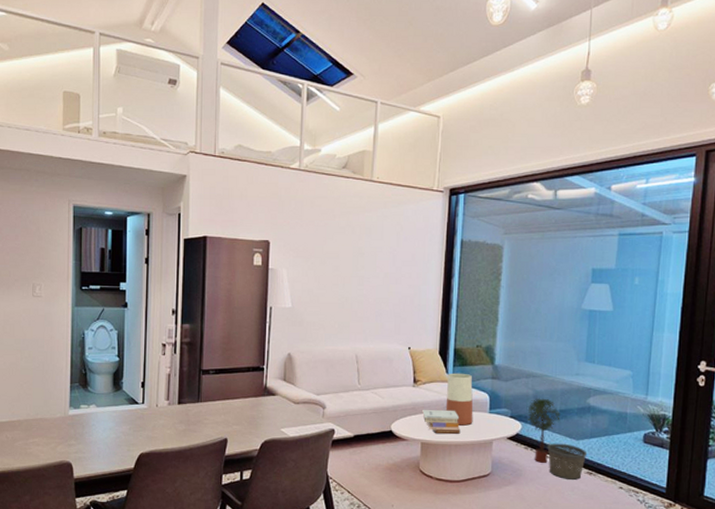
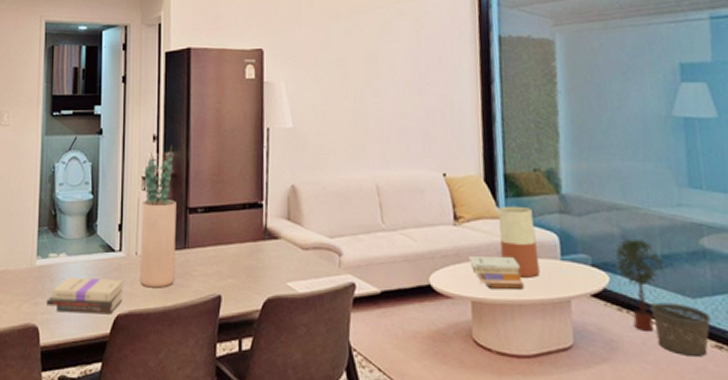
books: none [79,424,146,454] -> present [47,278,123,315]
vase: none [159,318,192,433] -> present [140,145,177,288]

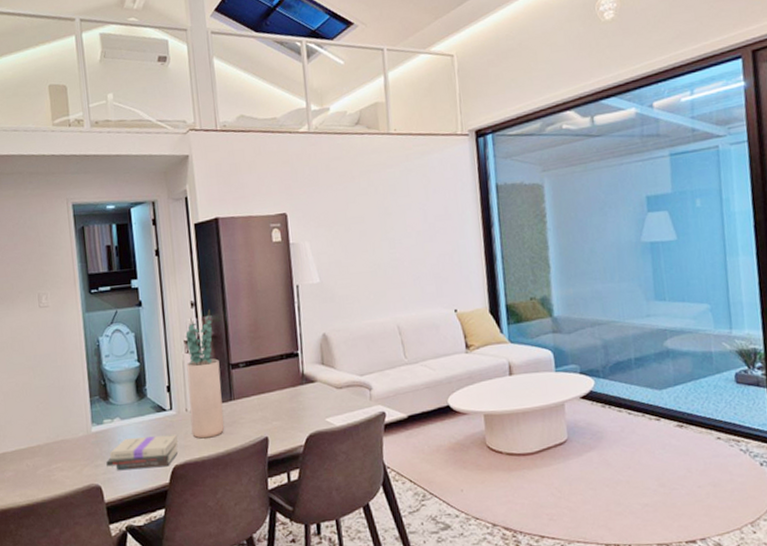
books: present [468,255,524,290] -> none [479,373,527,403]
vase: present [498,206,540,278] -> none [502,330,539,390]
potted tree: present [614,238,664,331] -> none [597,347,637,421]
basket: present [650,302,712,357] -> none [627,395,674,436]

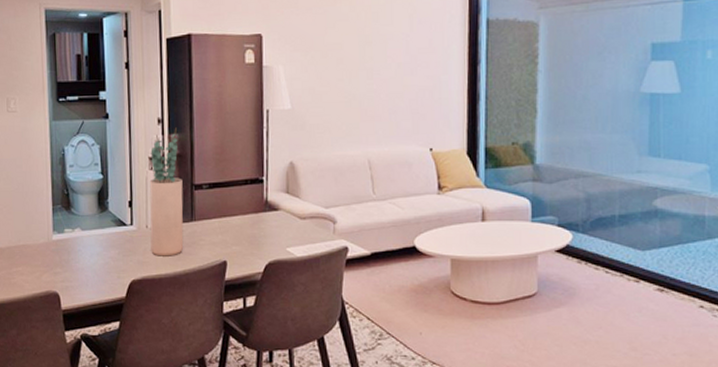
books: present [106,434,178,470] -> none [65,250,136,281]

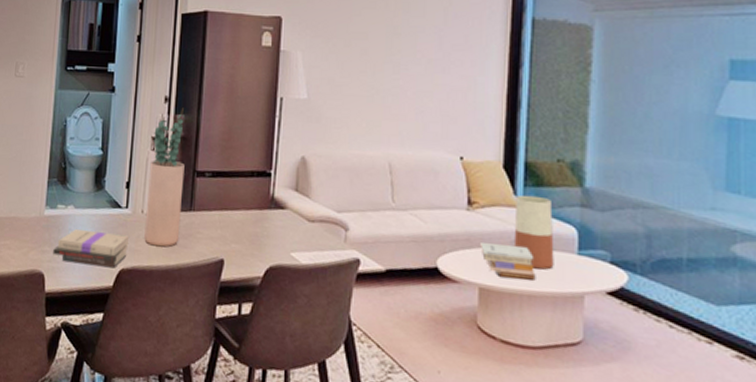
books: none [65,250,136,281] -> present [53,229,128,268]
books: none [449,219,498,249] -> present [479,241,536,280]
vase: none [478,176,512,238] -> present [513,194,554,270]

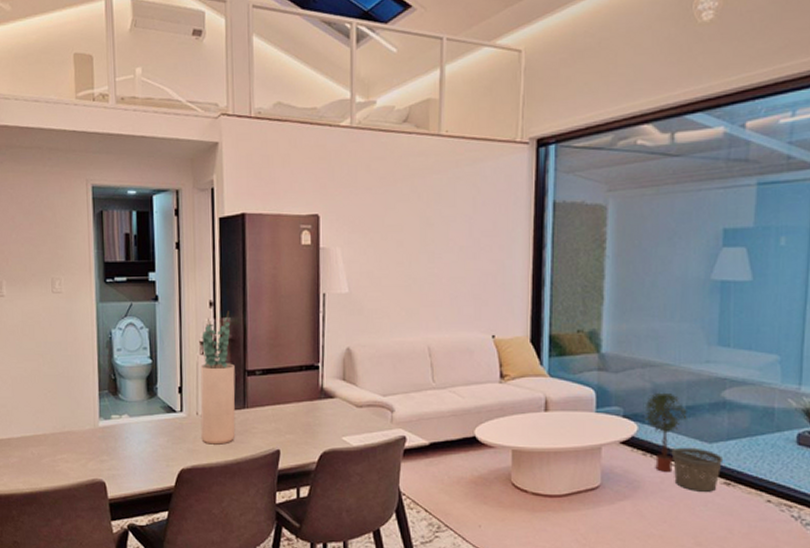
books: present [53,229,128,268] -> none [112,437,186,469]
books: present [479,241,536,280] -> none [511,409,561,440]
vase: present [513,194,554,270] -> none [541,364,576,428]
potted tree: none [636,238,689,335] -> present [644,392,687,472]
basket: none [669,306,736,365] -> present [671,447,724,492]

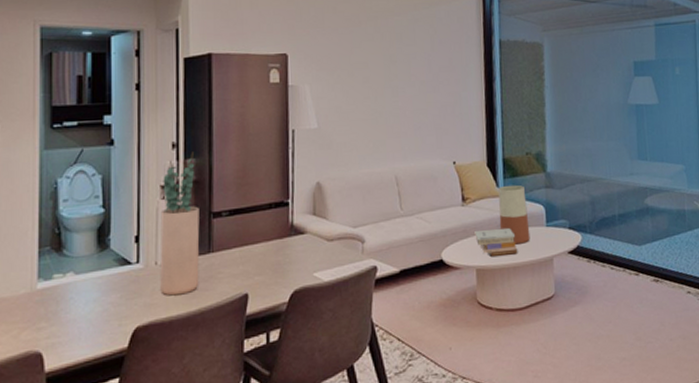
books: none [511,409,561,440] -> present [473,227,518,258]
vase: none [541,364,576,428] -> present [498,184,530,244]
potted tree: present [644,392,687,472] -> none [585,203,620,276]
basket: present [671,447,724,492] -> none [610,251,652,291]

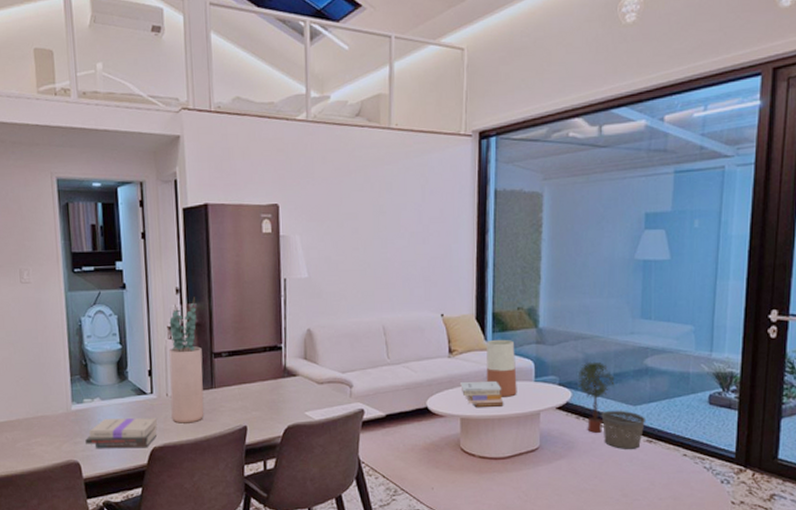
books: none [52,291,142,333] -> present [85,418,157,449]
potted tree: none [585,203,620,276] -> present [577,361,615,433]
basket: none [610,251,652,291] -> present [601,410,646,449]

